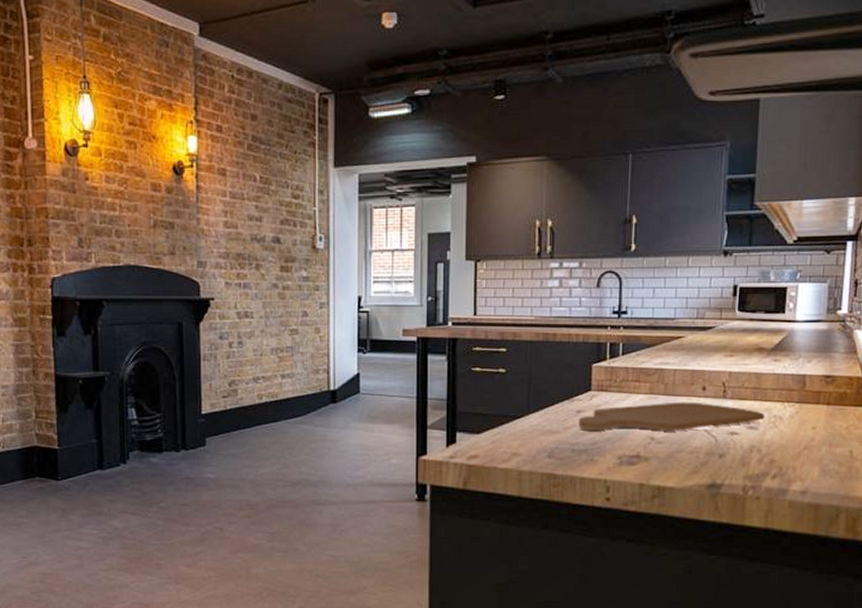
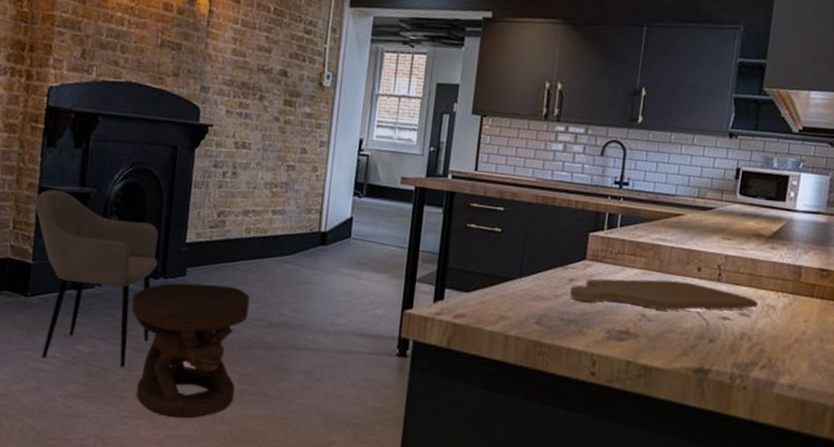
armchair: none [53,377,178,538] -> present [35,190,159,368]
carved stool: none [157,451,270,579] -> present [131,282,250,418]

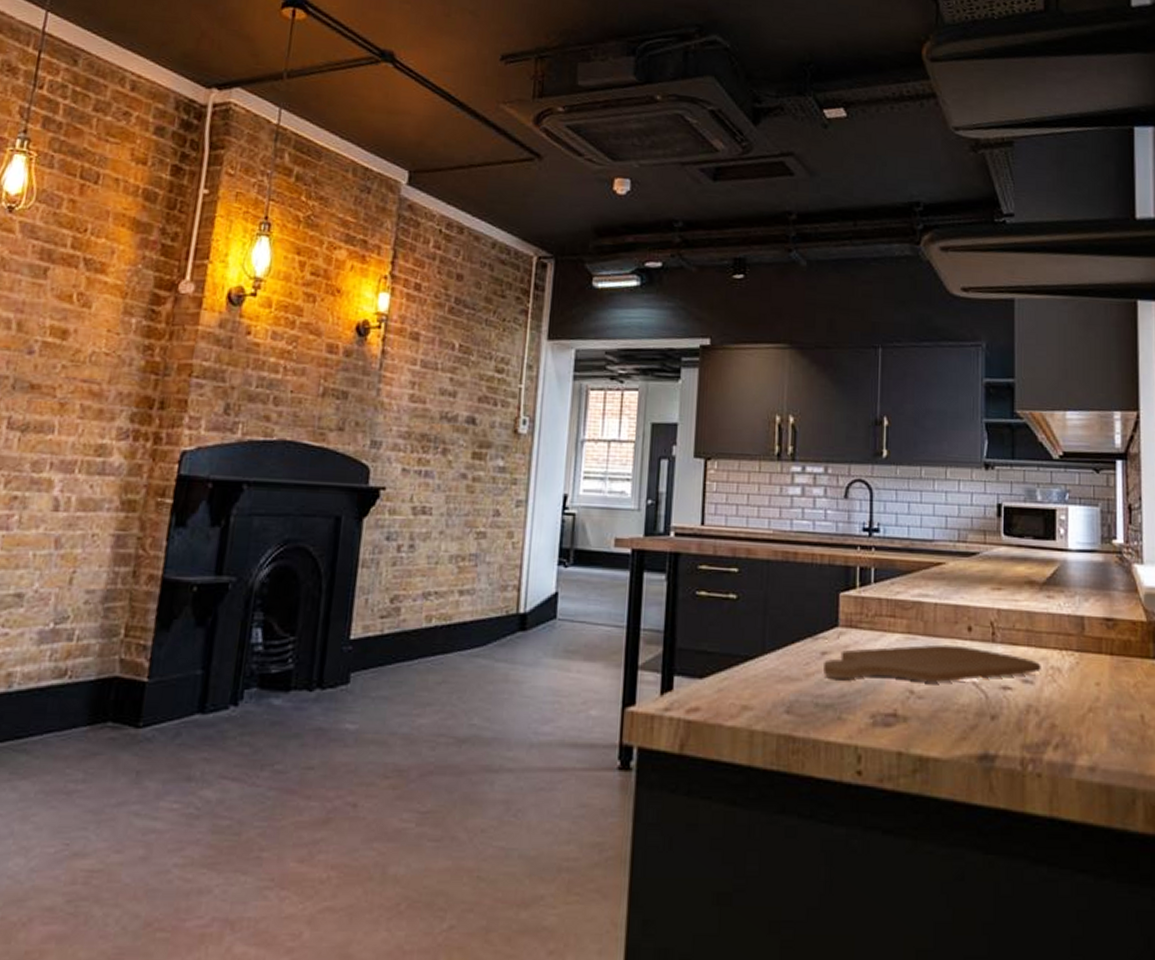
armchair: present [35,190,159,368] -> none [153,582,315,818]
carved stool: present [131,282,250,418] -> none [277,692,431,881]

